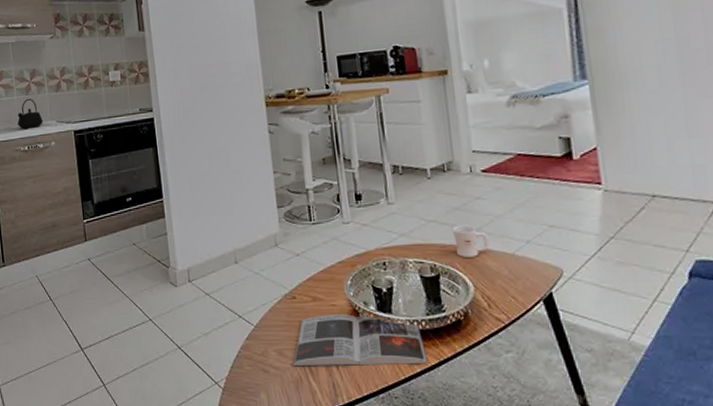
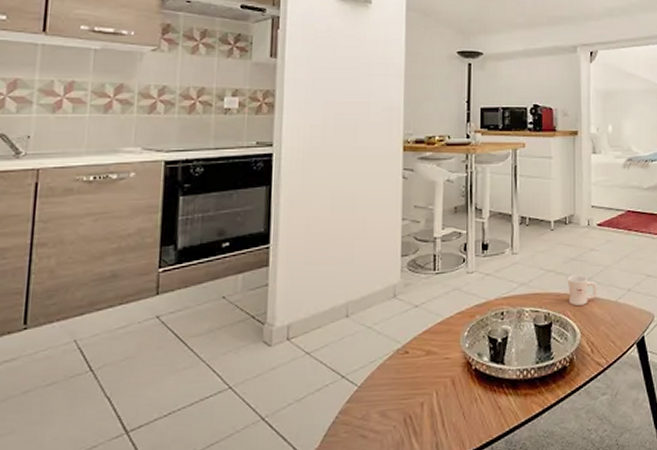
kettle: present [17,98,44,130] -> none [84,117,124,156]
magazine: present [292,312,429,367] -> none [395,362,533,429]

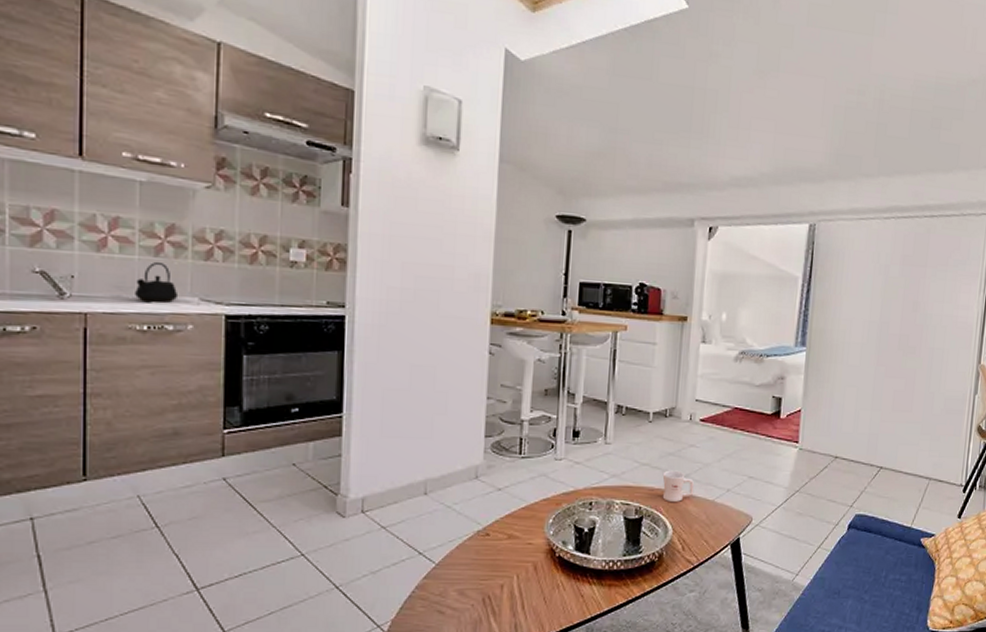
kettle: none [84,117,124,156] -> present [135,261,179,304]

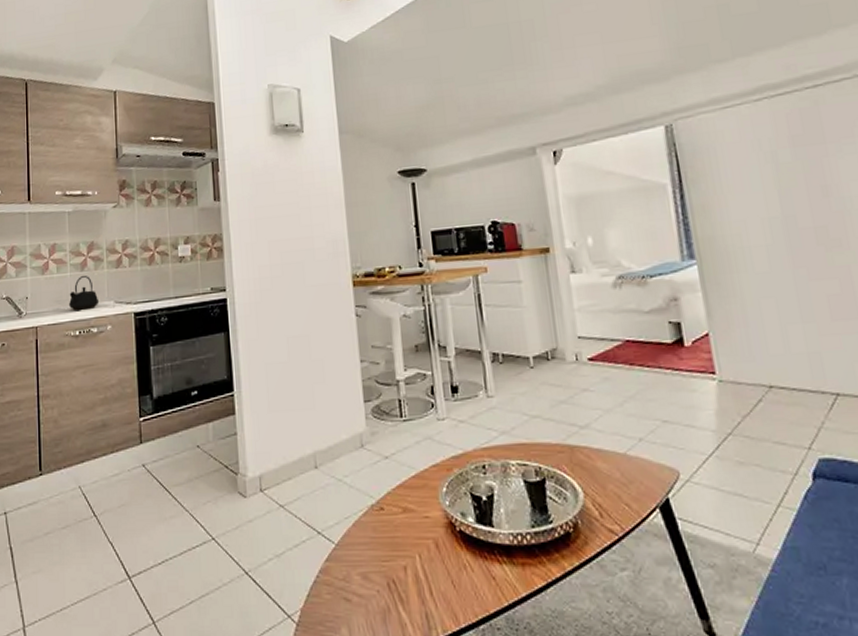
mug: present [662,470,695,503] -> none [557,420,600,460]

